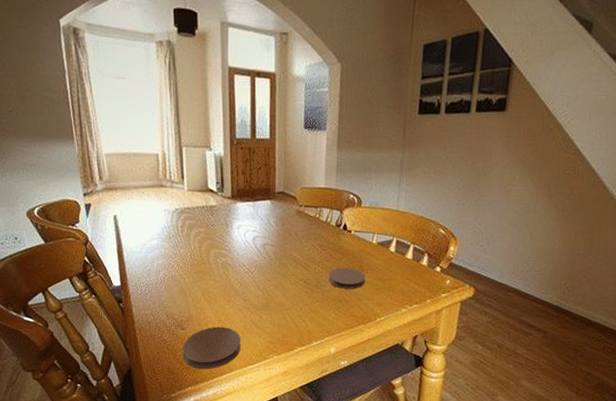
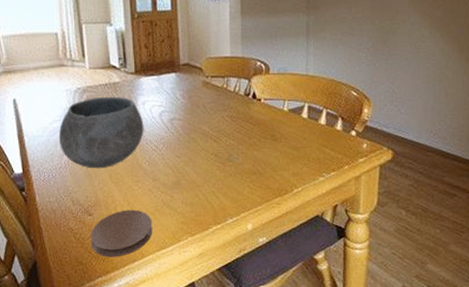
bowl: none [156,218,238,287] -> present [58,96,144,169]
coaster: present [328,268,365,289] -> none [240,138,279,160]

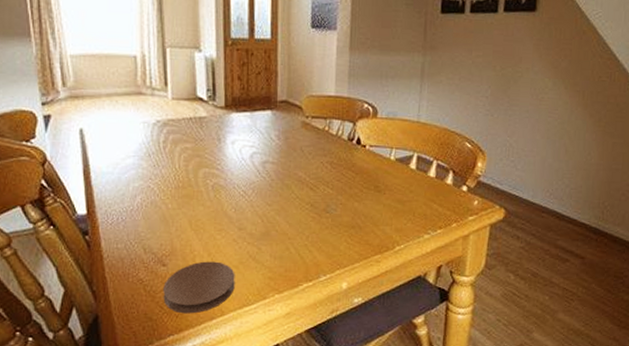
bowl: present [58,96,144,169] -> none [131,132,232,214]

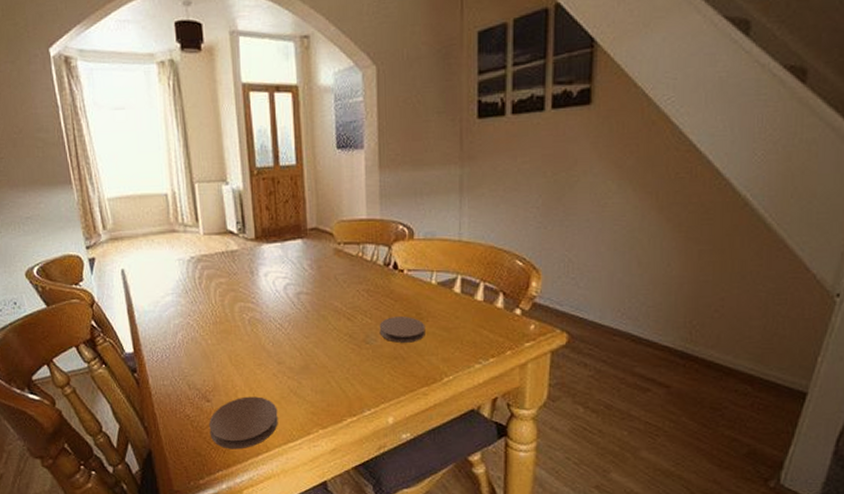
coaster: none [339,188,382,213] -> present [379,317,425,343]

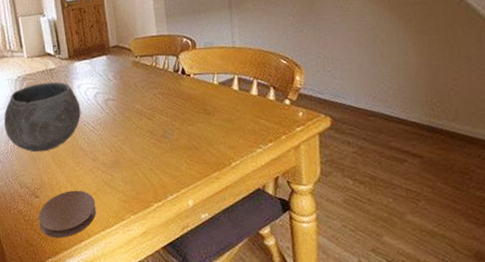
bowl: none [171,266,267,349] -> present [4,81,81,152]
coaster: present [379,317,425,343] -> none [174,113,213,136]

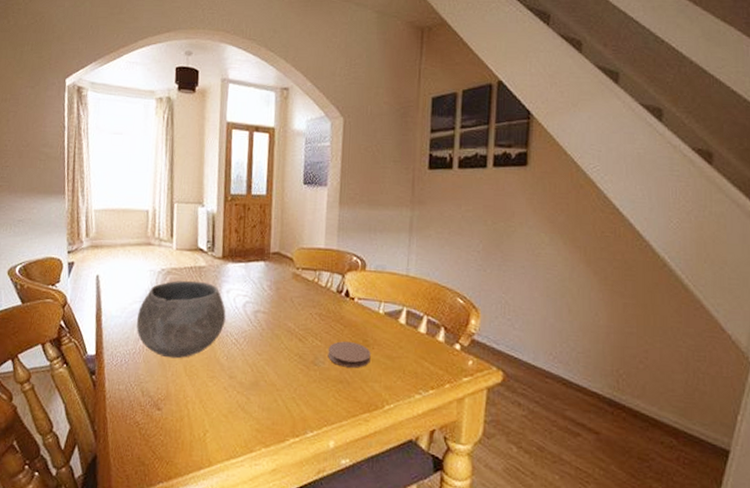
coaster: present [38,190,96,239] -> none [156,408,224,462]
coaster: none [174,113,213,136] -> present [328,341,371,368]

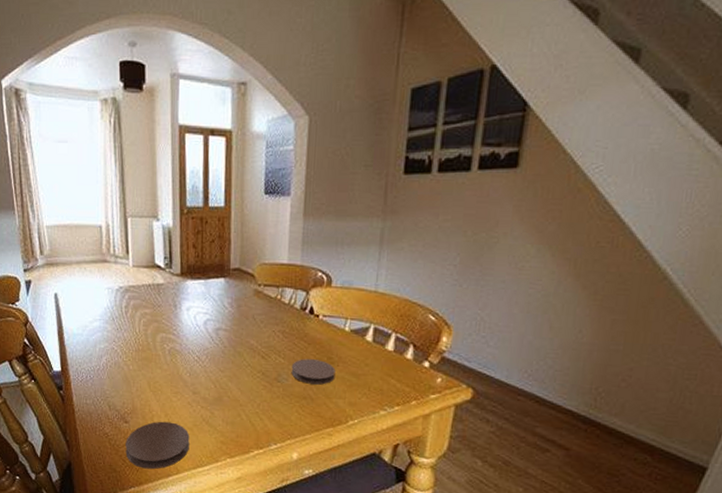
bowl: present [136,280,226,359] -> none [98,298,187,375]
coaster: none [156,408,224,462] -> present [125,421,190,470]

